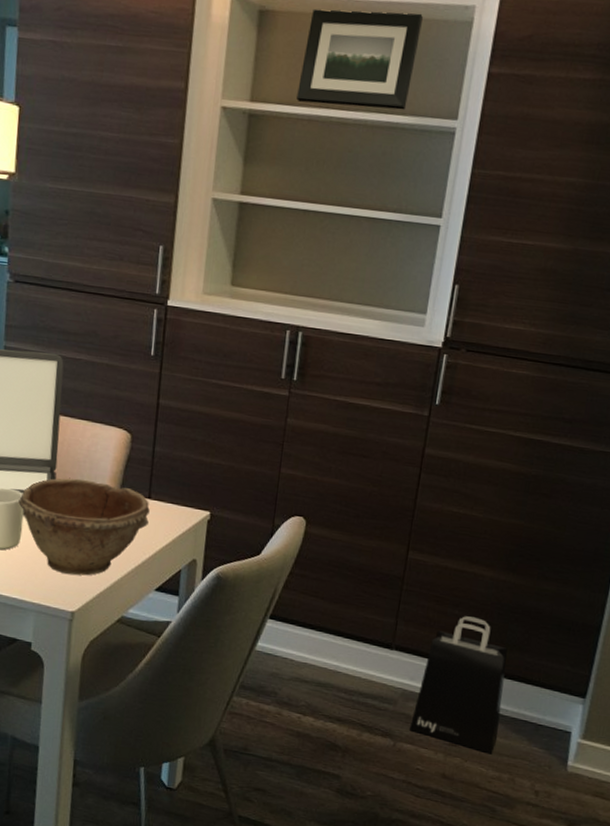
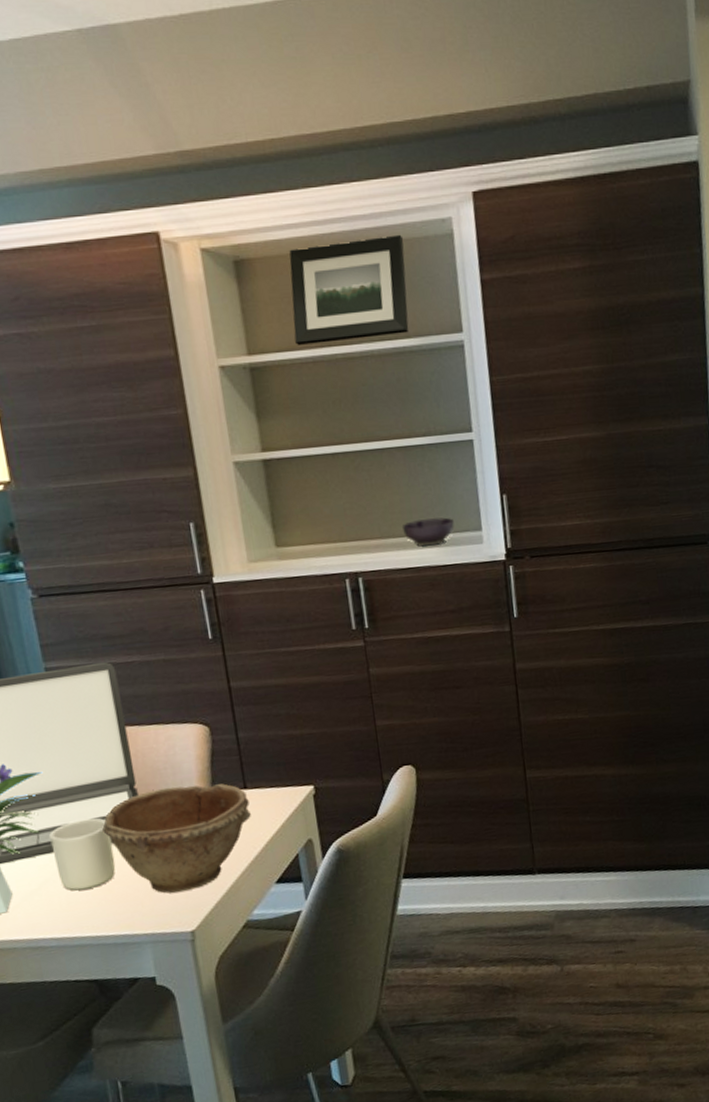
bowl: none [351,290,402,318] -> present [401,517,455,546]
shopping bag: present [410,616,508,755] -> none [571,818,660,951]

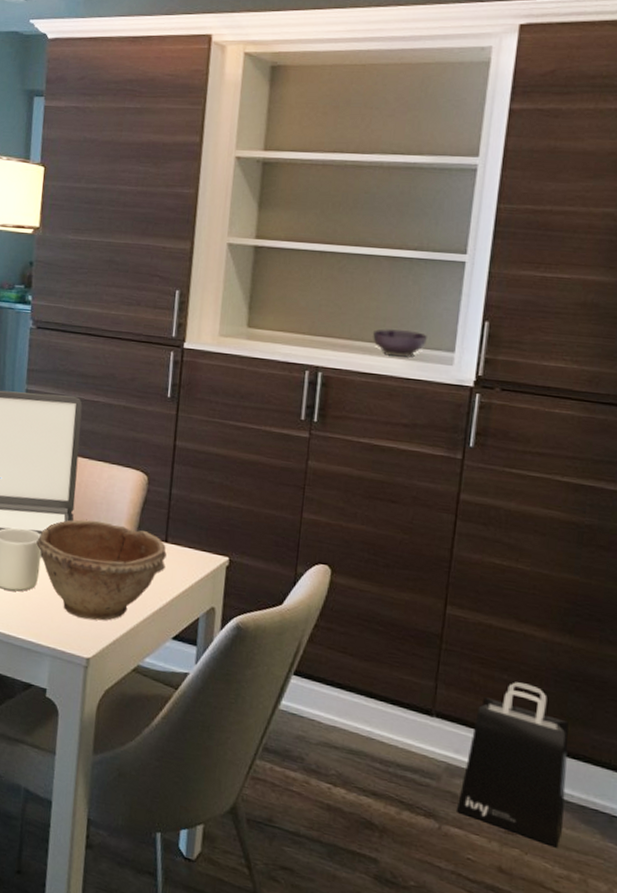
picture frame: present [289,234,409,345] -> none [310,57,438,150]
shopping bag: none [571,818,660,951] -> present [457,682,569,848]

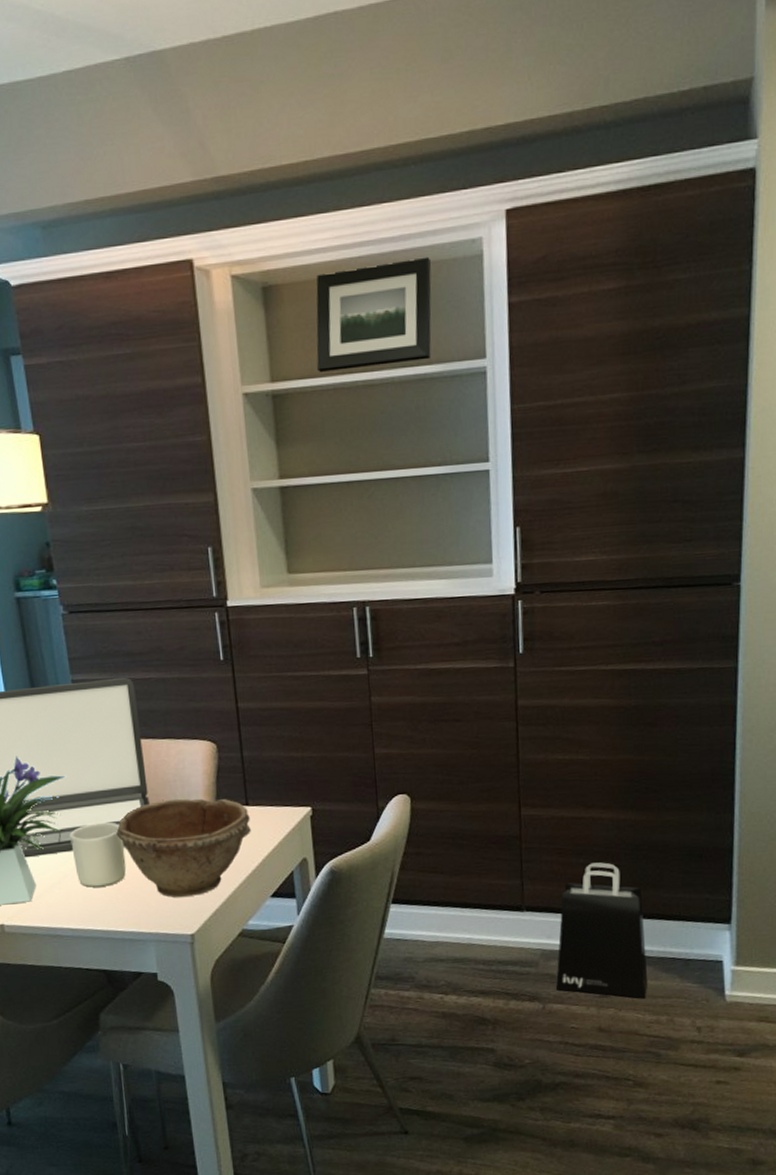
picture frame: none [310,57,438,150] -> present [316,256,432,372]
bowl: present [372,329,427,357] -> none [411,549,465,577]

